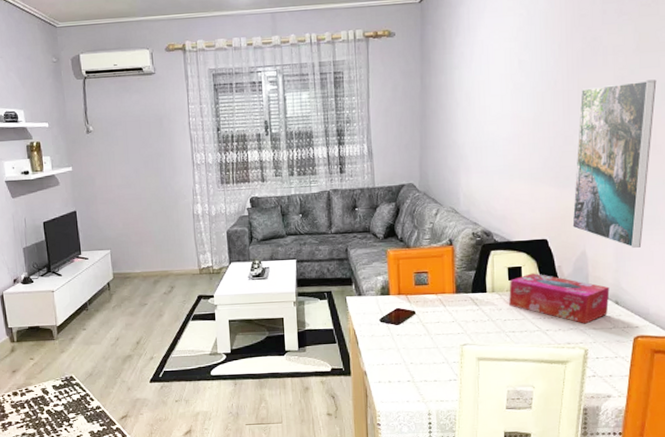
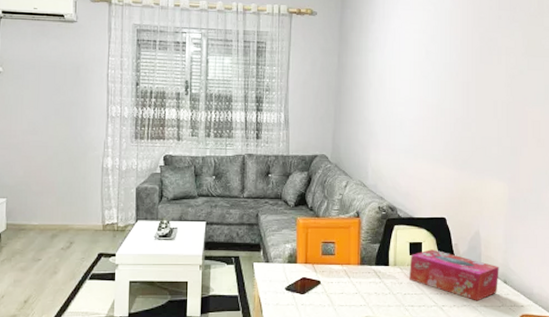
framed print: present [572,79,657,248] -> none [468,80,541,231]

